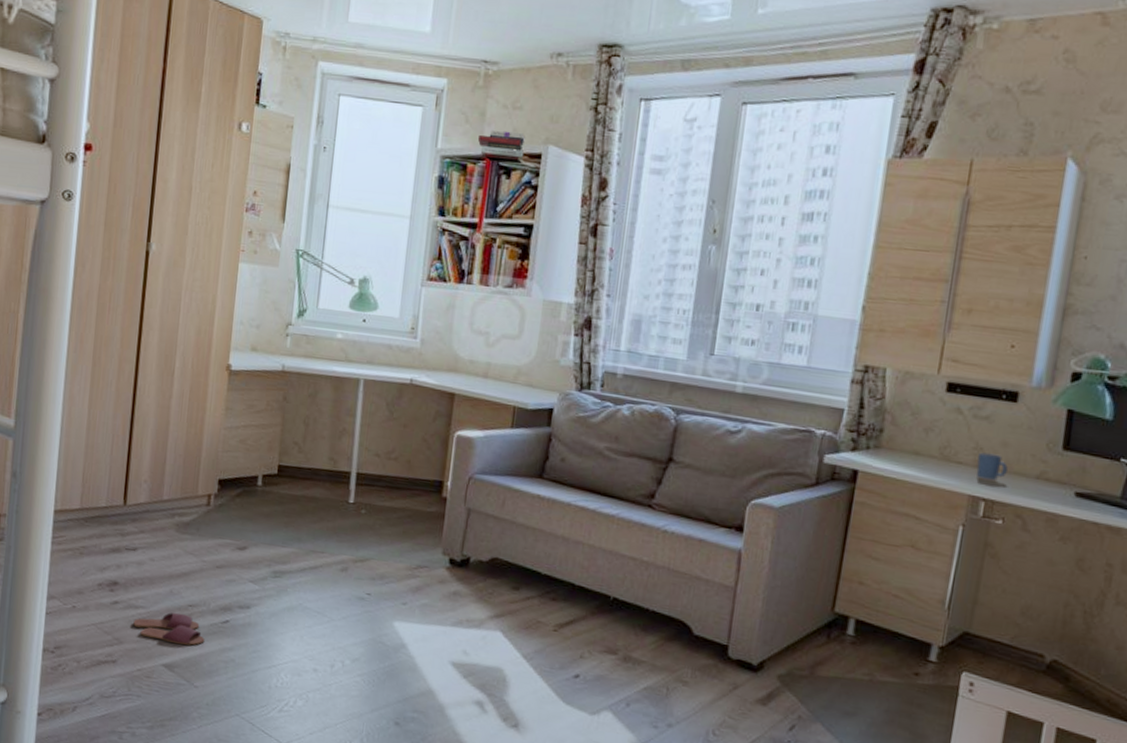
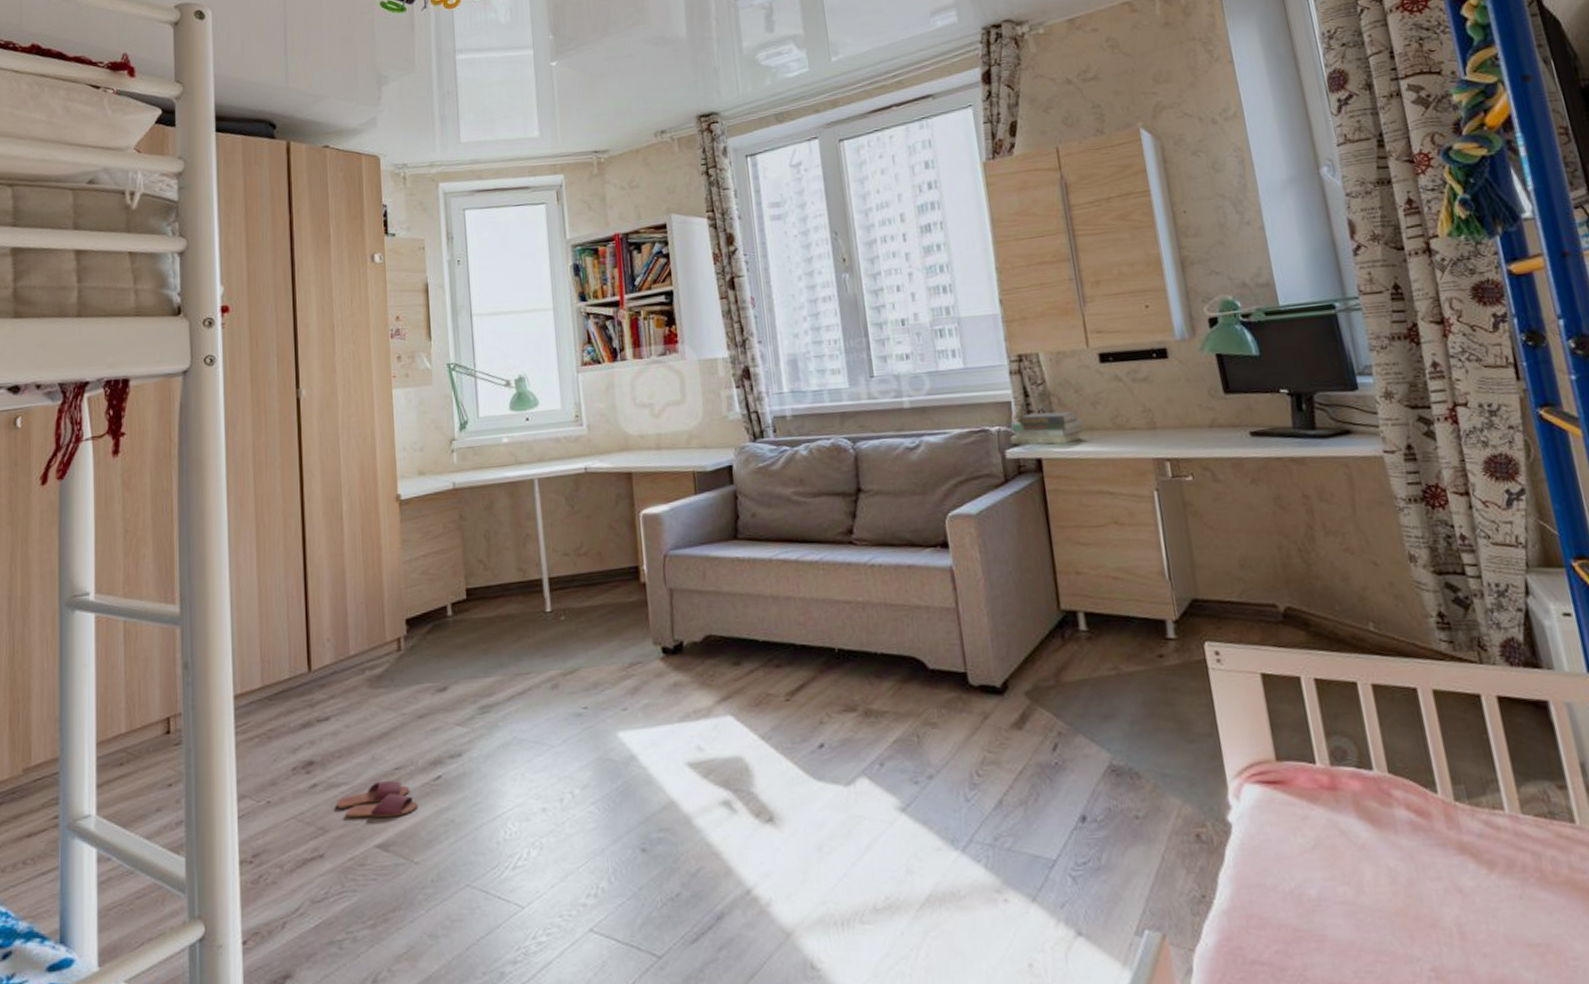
books: present [478,129,526,165] -> none [604,208,651,241]
books: none [832,425,913,462] -> present [1010,411,1085,445]
mug: present [976,452,1008,482] -> none [1148,412,1181,441]

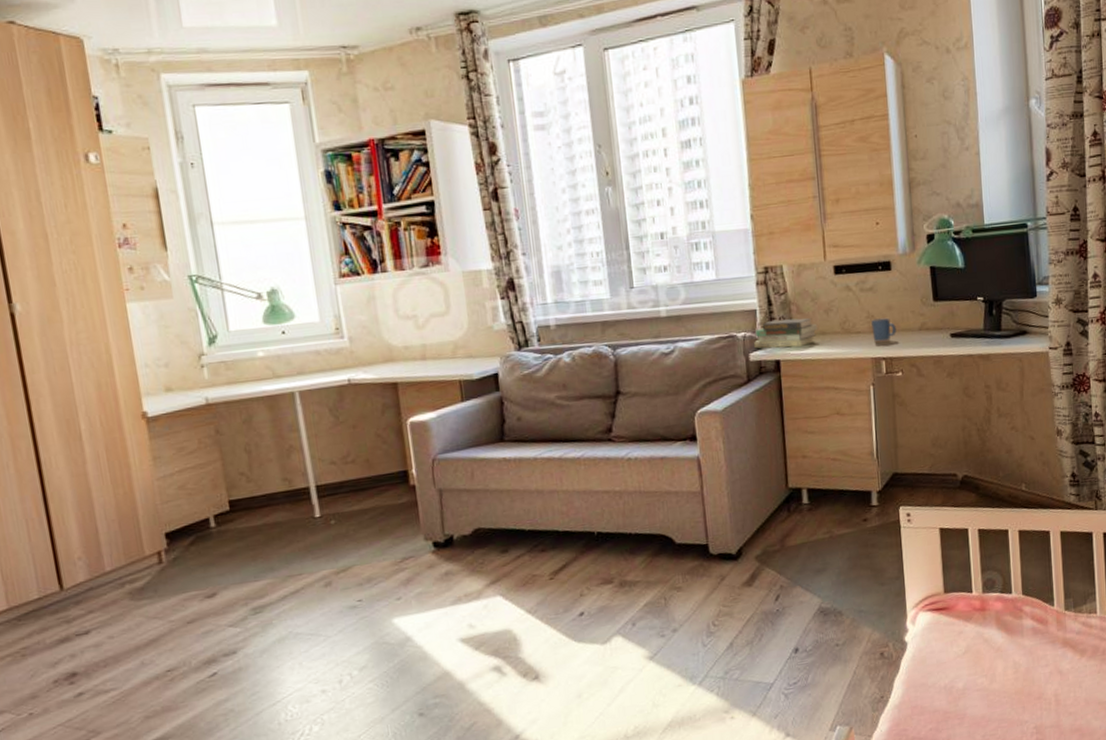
slippers: present [337,779,418,818] -> none [107,681,195,719]
mug: none [1148,412,1181,441] -> present [871,317,896,343]

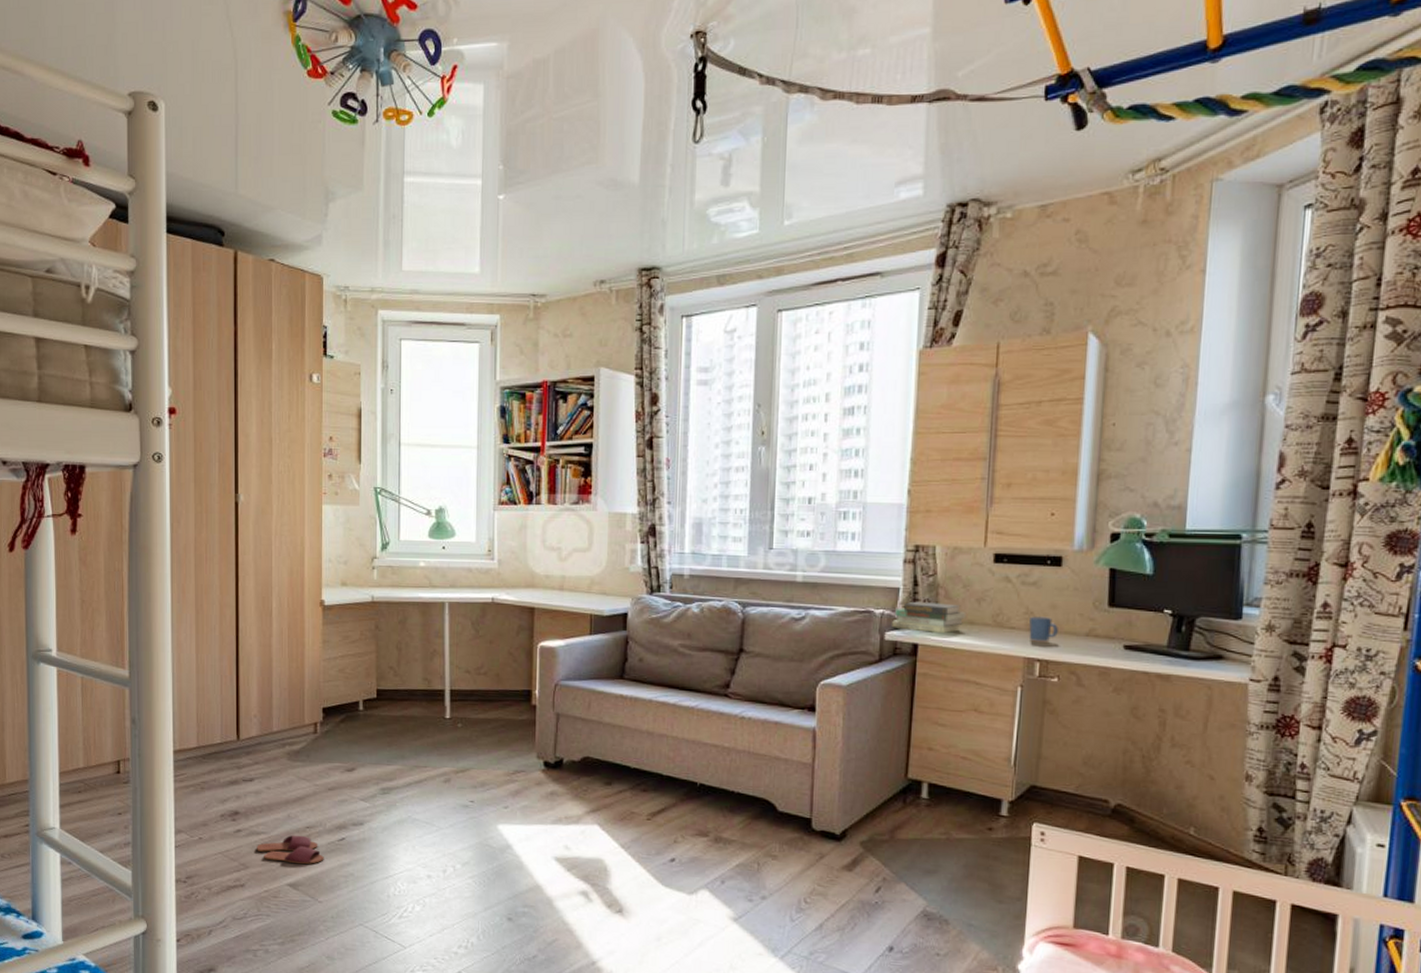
slippers: none [107,681,195,719] -> present [257,835,324,865]

